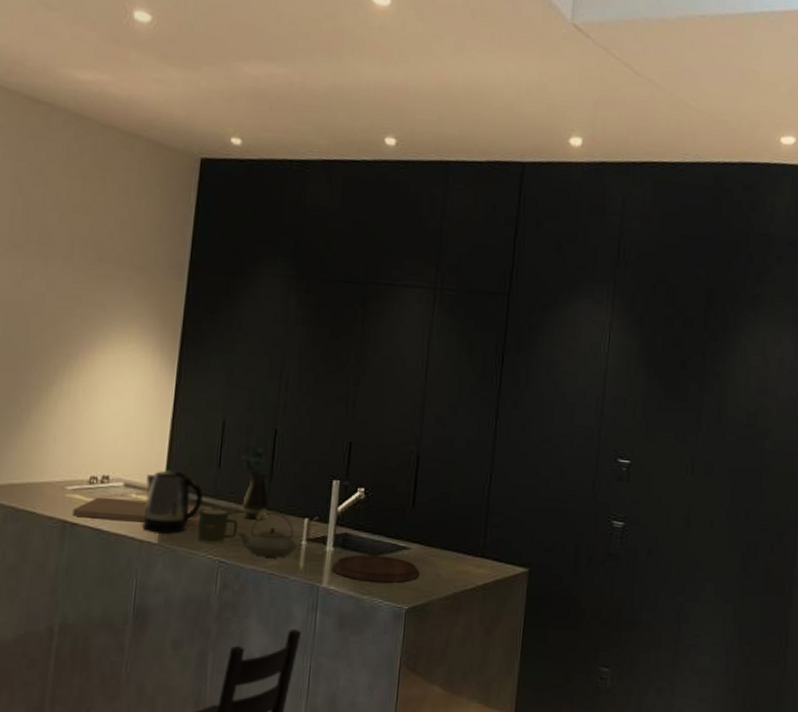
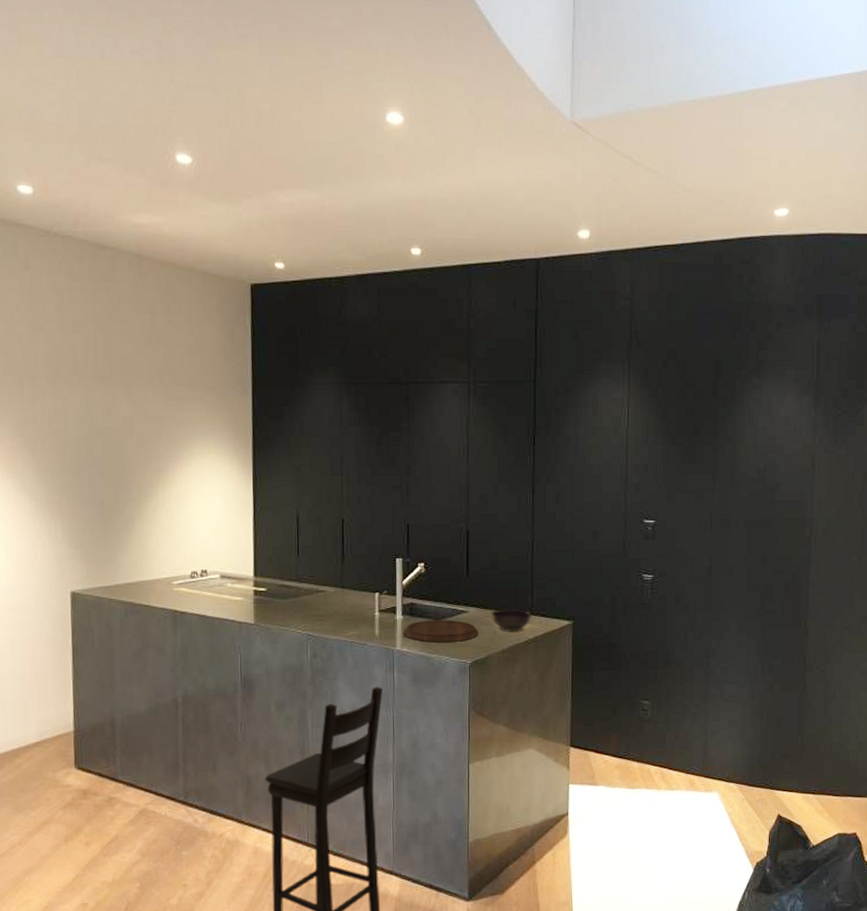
cutting board: present [72,497,214,527] -> none [180,588,297,607]
kettle: present [142,470,203,533] -> none [238,561,287,614]
mug: present [197,508,239,544] -> none [286,591,320,620]
teapot: present [238,513,298,558] -> none [320,591,372,628]
vase: present [242,445,270,520] -> none [316,534,345,597]
bowl: none [436,548,484,576] -> present [491,609,532,632]

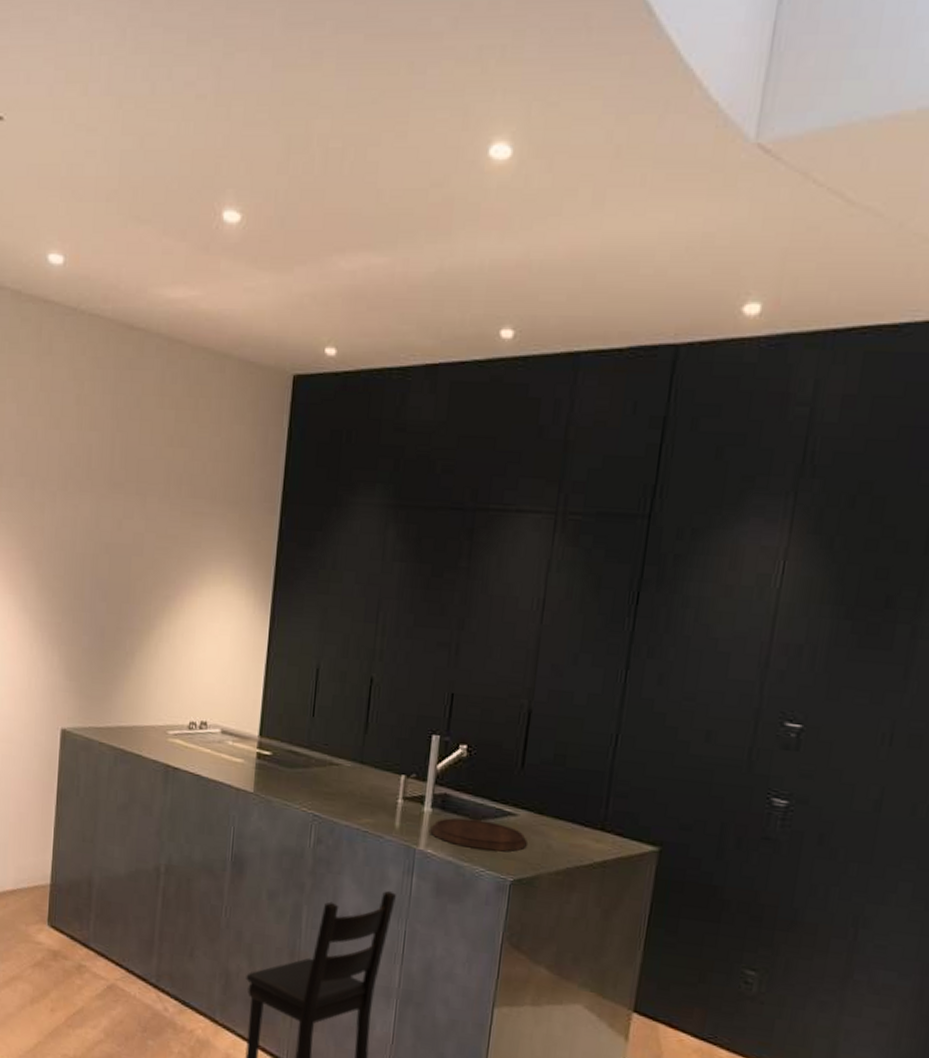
bowl: present [491,609,532,632] -> none [547,816,604,850]

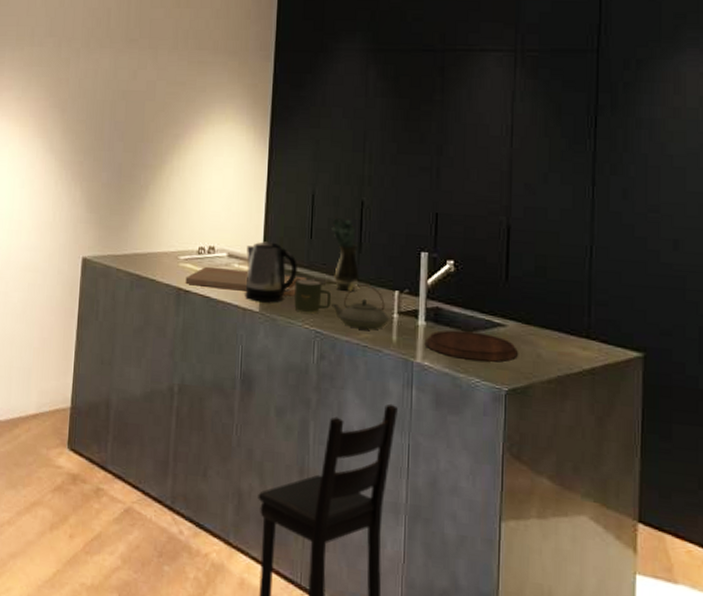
cutting board: none [174,742,307,778] -> present [185,266,308,297]
kettle: none [239,718,297,783] -> present [245,241,297,302]
mug: none [292,759,333,797] -> present [294,279,332,314]
teapot: none [332,767,394,815] -> present [331,285,390,330]
vase: none [336,694,365,774] -> present [331,217,360,291]

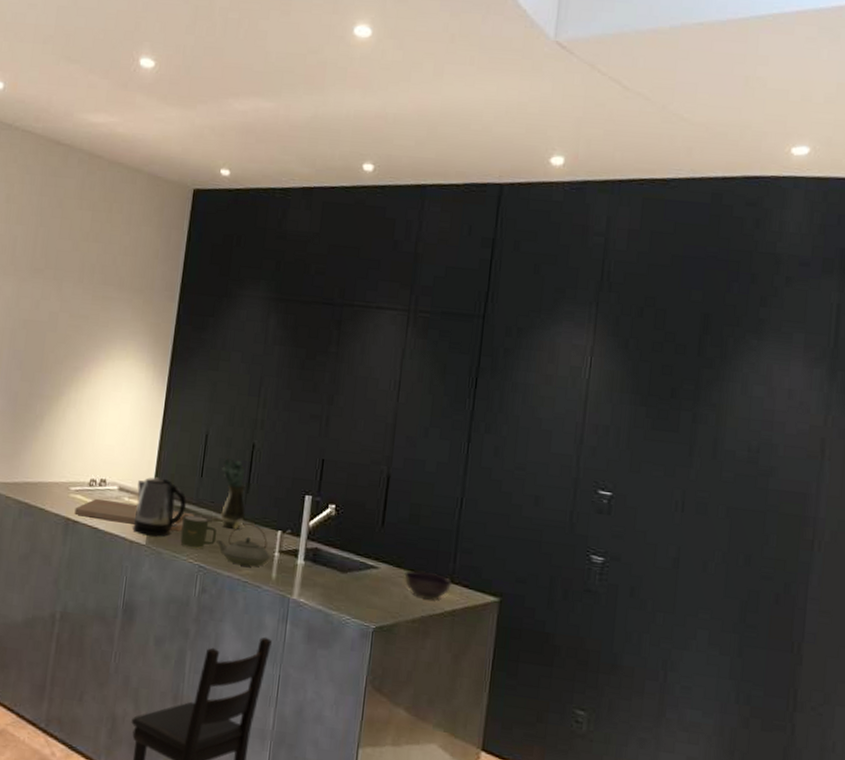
cutting board: present [426,330,518,362] -> none [303,570,387,601]
bowl: none [535,326,589,358] -> present [404,570,453,600]

